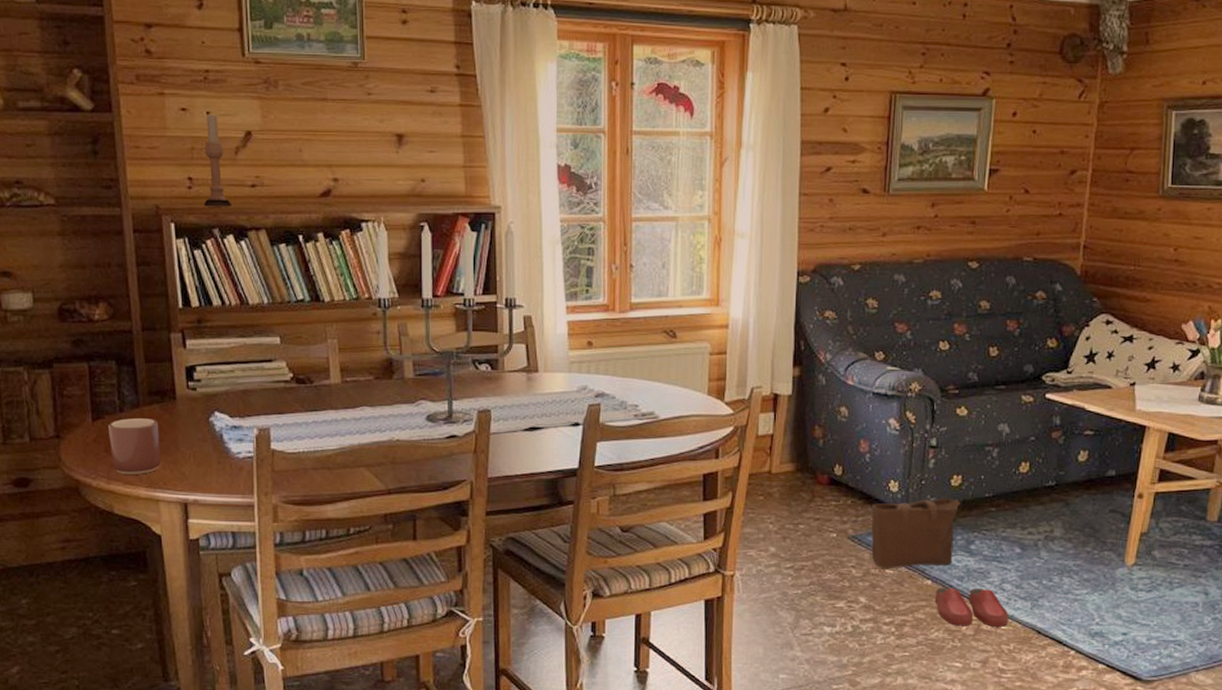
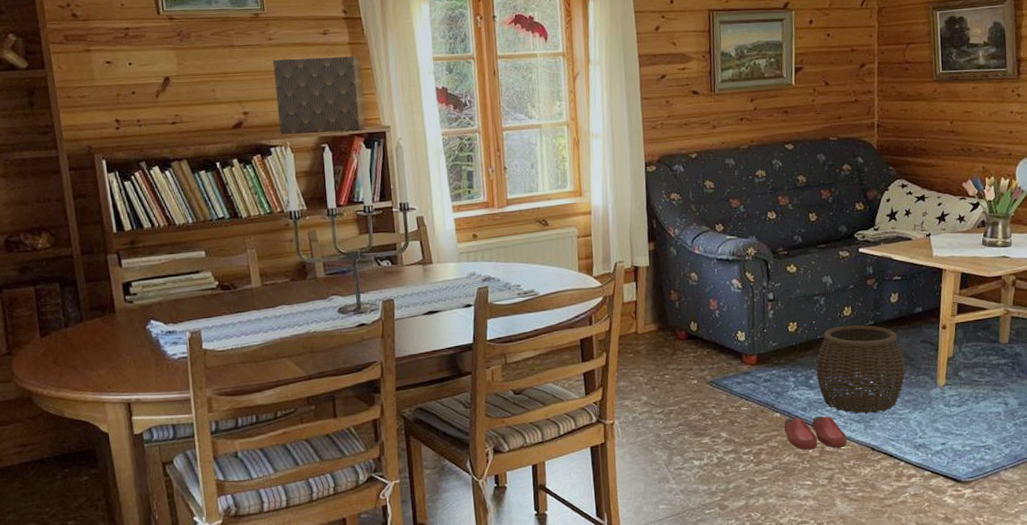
mug: present [107,417,161,476] -> none [54,330,105,383]
candlestick: present [204,114,231,207] -> none [128,64,155,144]
decorative box: none [370,118,474,209] -> present [273,56,367,134]
tote bag: present [871,498,960,569] -> none [725,342,798,407]
woven basket: none [979,484,1088,591] -> present [816,324,906,414]

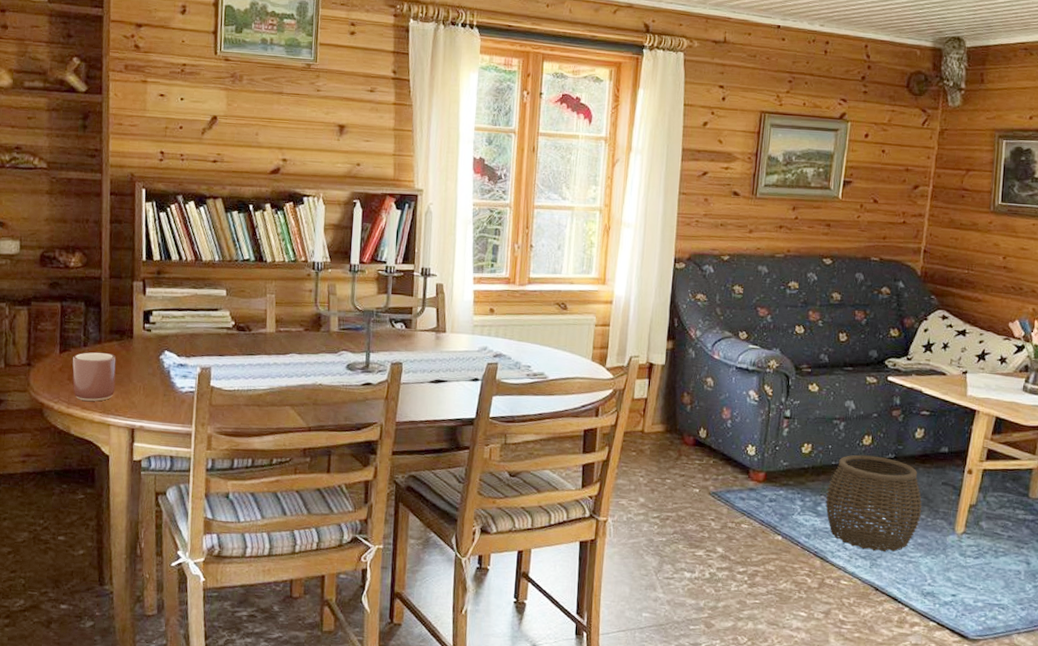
mug: none [54,330,105,383] -> present [72,352,116,402]
decorative box: present [273,56,367,134] -> none [315,111,404,190]
slippers: present [784,416,847,450] -> none [784,543,850,582]

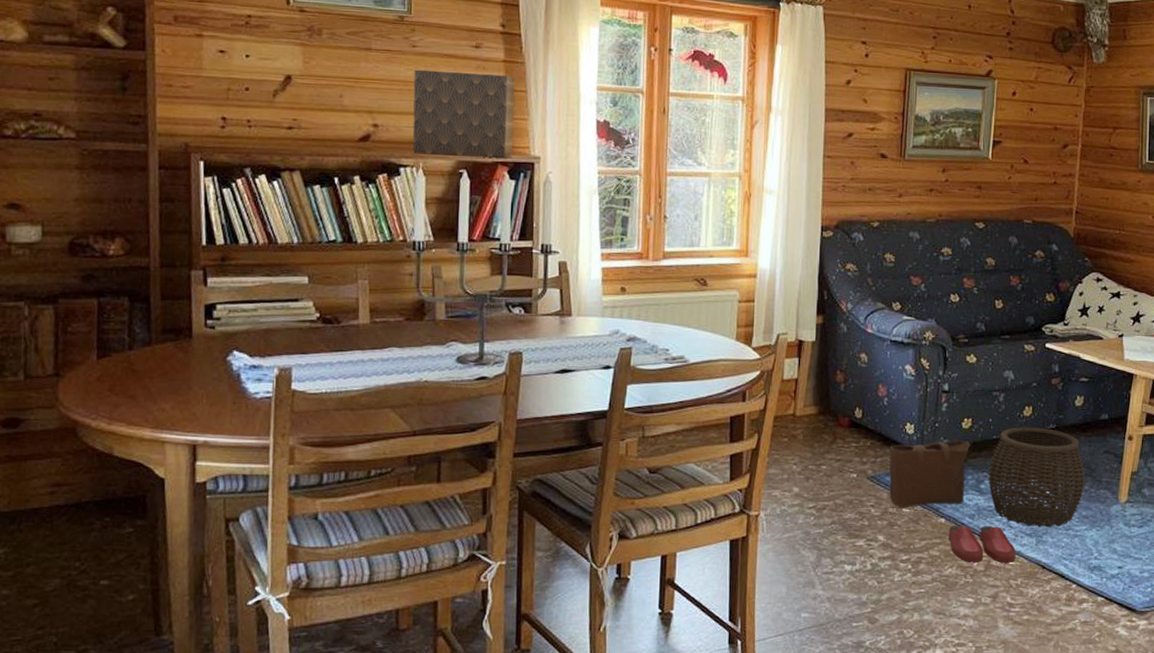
mug: present [72,352,116,402] -> none [114,355,171,416]
decorative box: none [315,111,404,190] -> present [412,69,515,158]
tote bag: none [729,463,810,524] -> present [889,440,971,508]
slippers: none [784,543,850,582] -> present [948,526,1016,563]

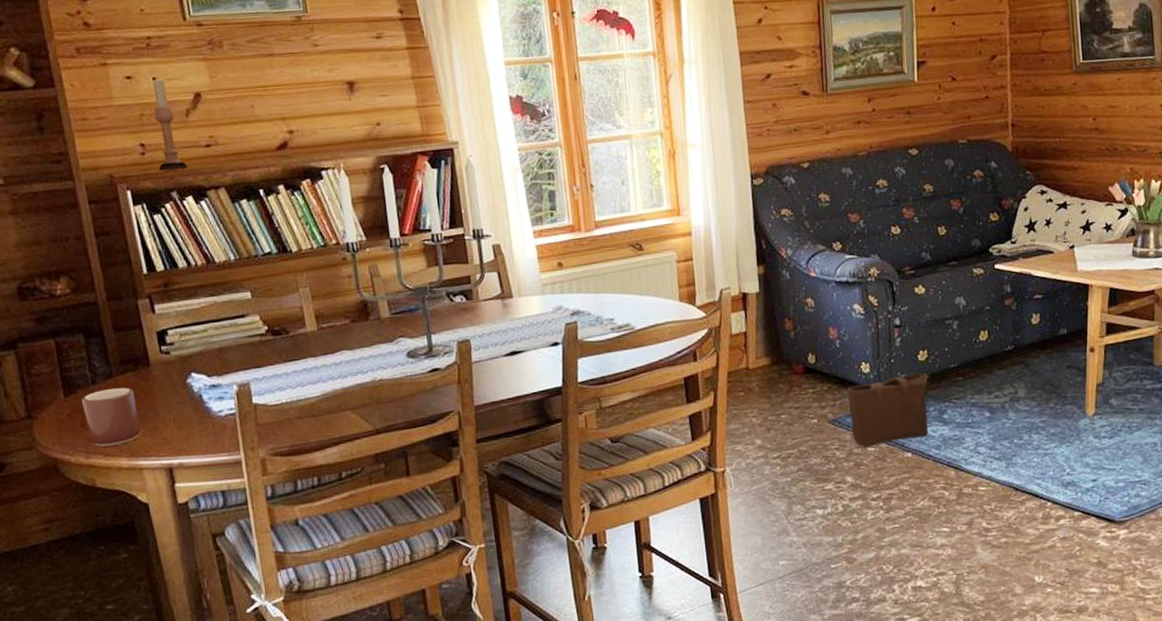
mug: none [114,355,171,416] -> present [81,387,141,447]
candlestick: none [237,57,266,148] -> present [153,79,187,171]
decorative box: present [412,69,515,158] -> none [320,62,432,155]
slippers: present [948,526,1016,563] -> none [916,454,987,493]
woven basket: present [988,427,1085,528] -> none [950,350,1050,451]

